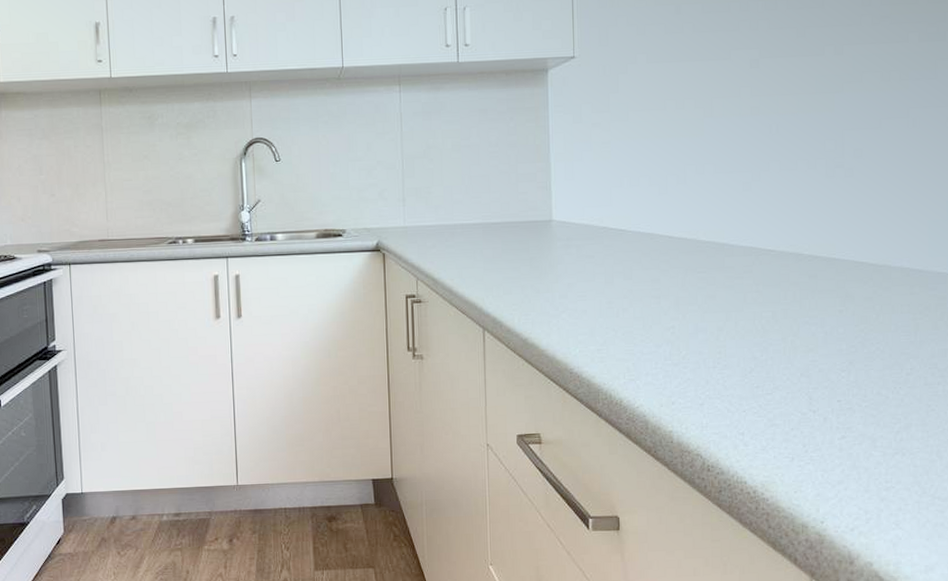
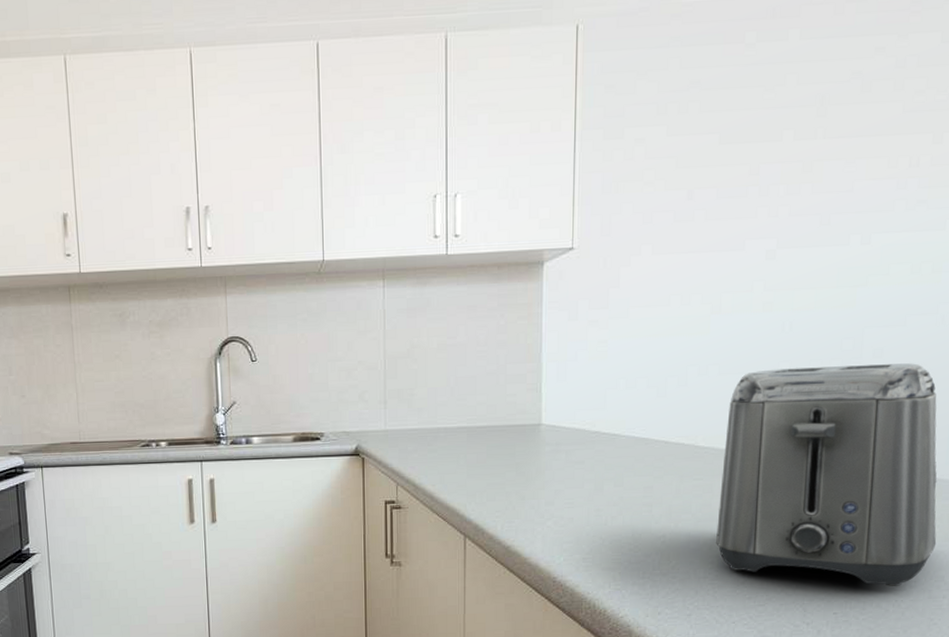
toaster: none [722,162,927,374] -> present [716,363,937,586]

